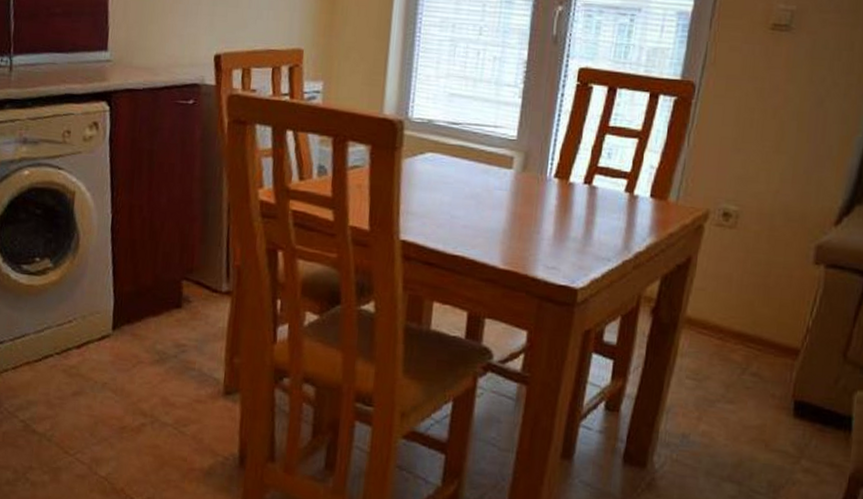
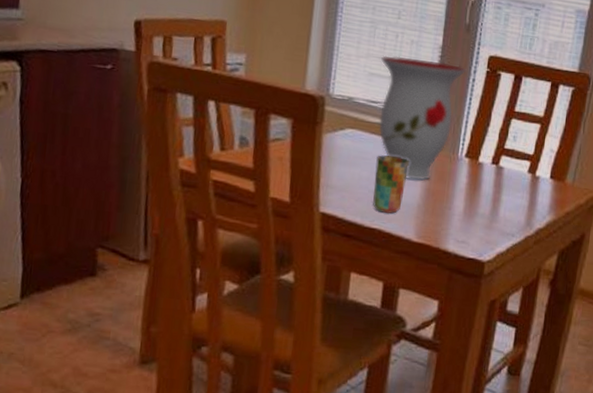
cup: none [455,179,493,240] -> present [373,155,409,214]
vase: none [460,74,555,204] -> present [378,55,467,181]

